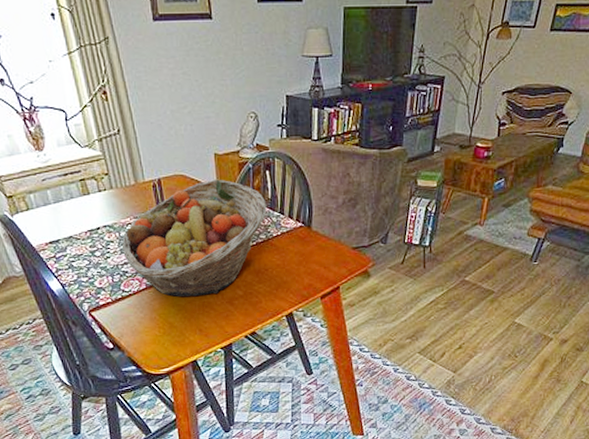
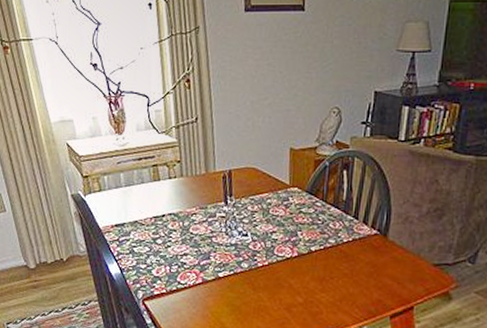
fruit basket: present [122,179,267,297] -> none [184,175,340,299]

